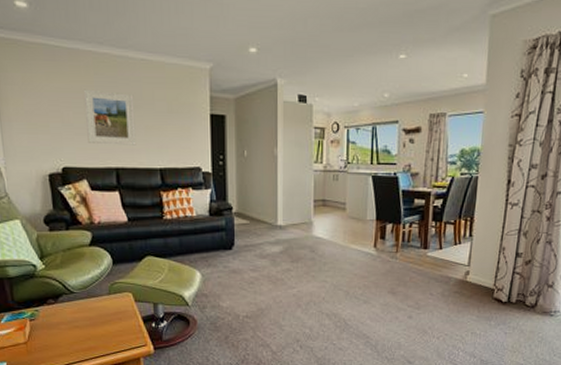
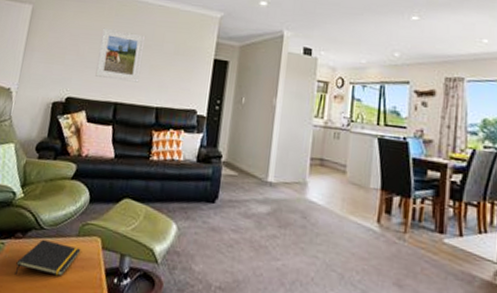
notepad: none [55,301,115,334] -> present [14,239,81,277]

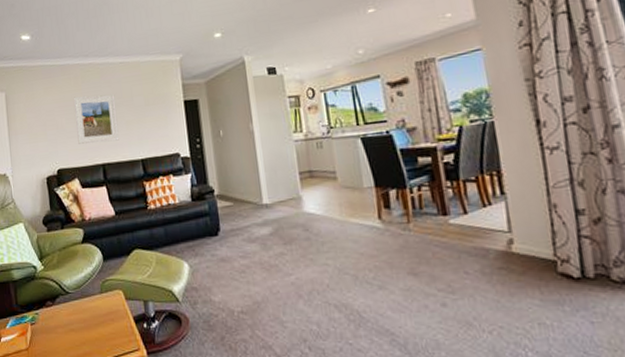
notepad: present [14,239,81,277] -> none [53,302,107,339]

